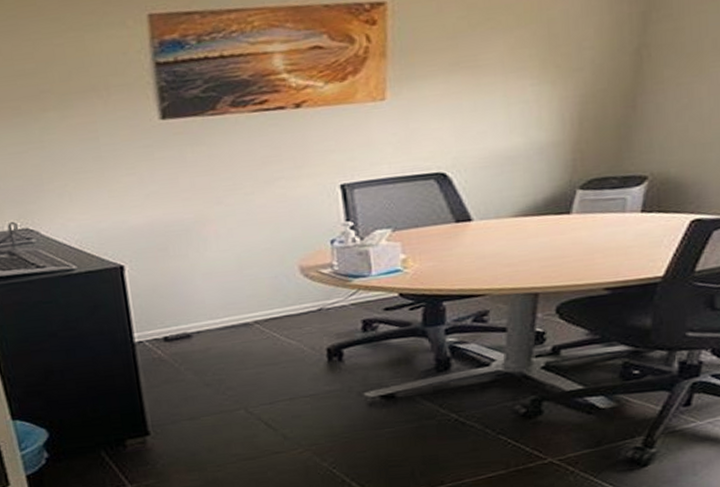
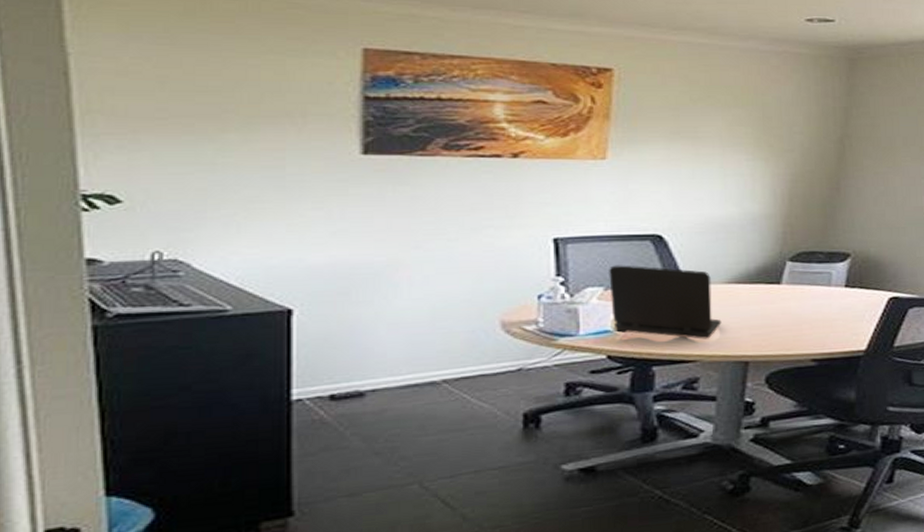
laptop: none [395,205,510,274] -> present [609,265,722,339]

